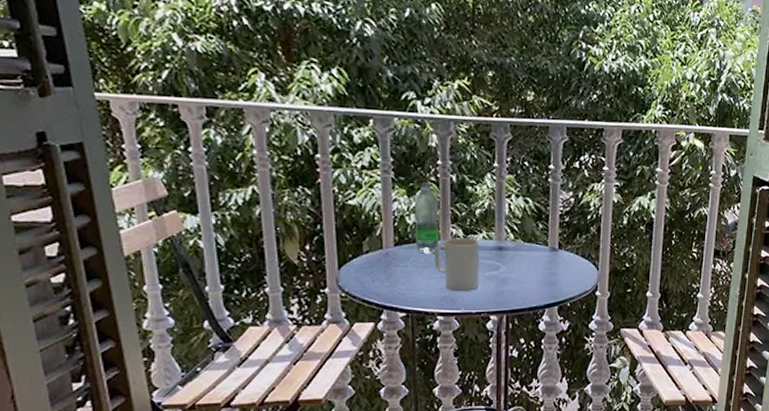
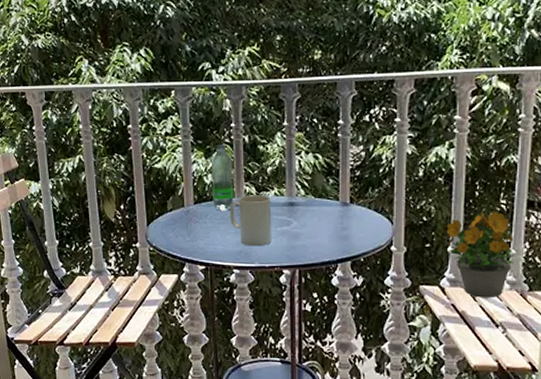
flowerpot: none [646,259,702,339] -> present [446,211,514,298]

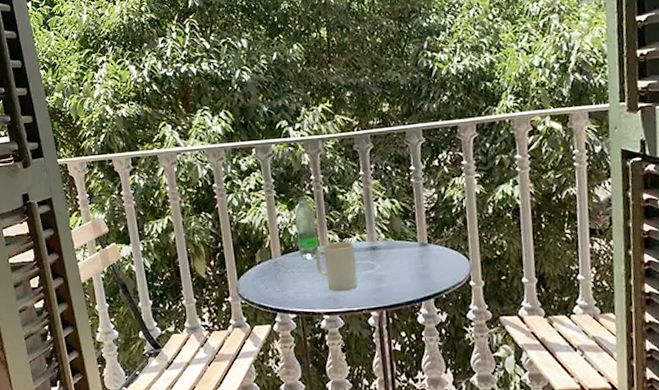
flowerpot: present [446,211,514,298] -> none [518,240,584,324]

